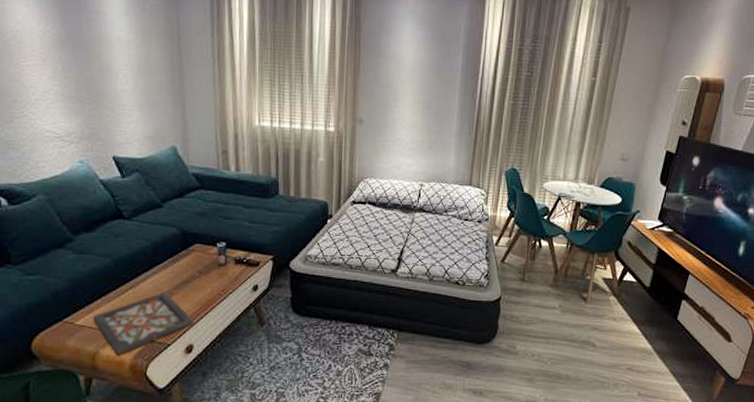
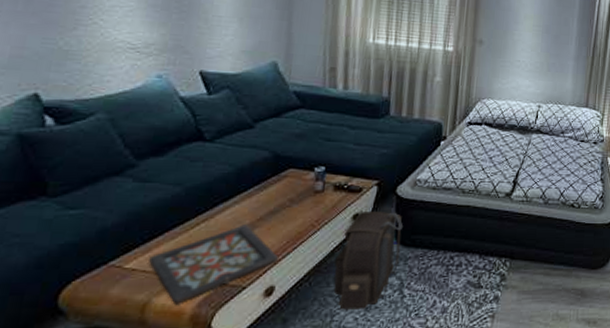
backpack: none [240,283,298,368] -> present [333,210,404,310]

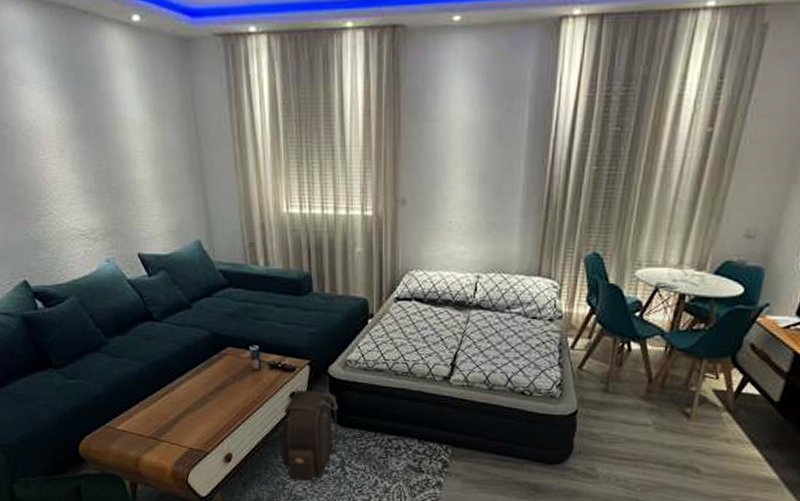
decorative tray: present [149,224,279,305] -> none [133,398,232,462]

